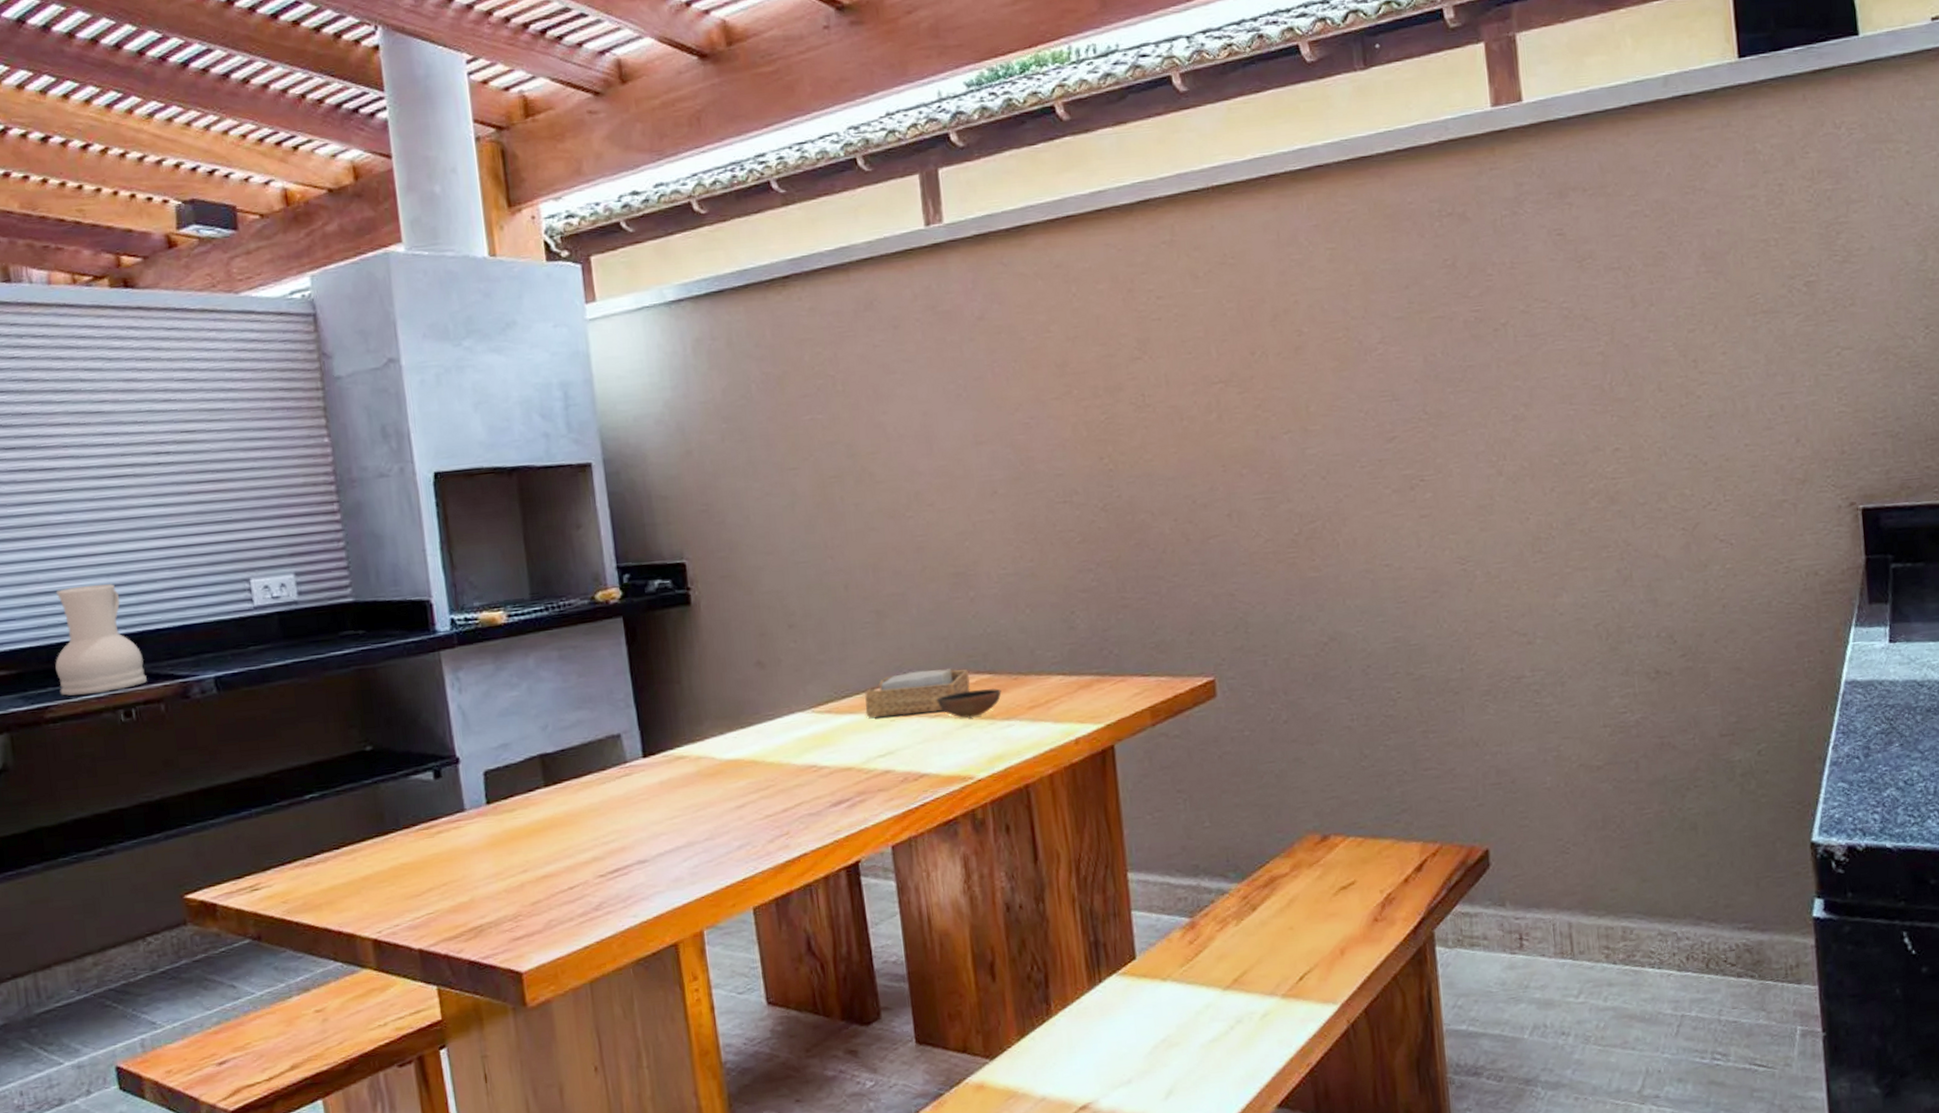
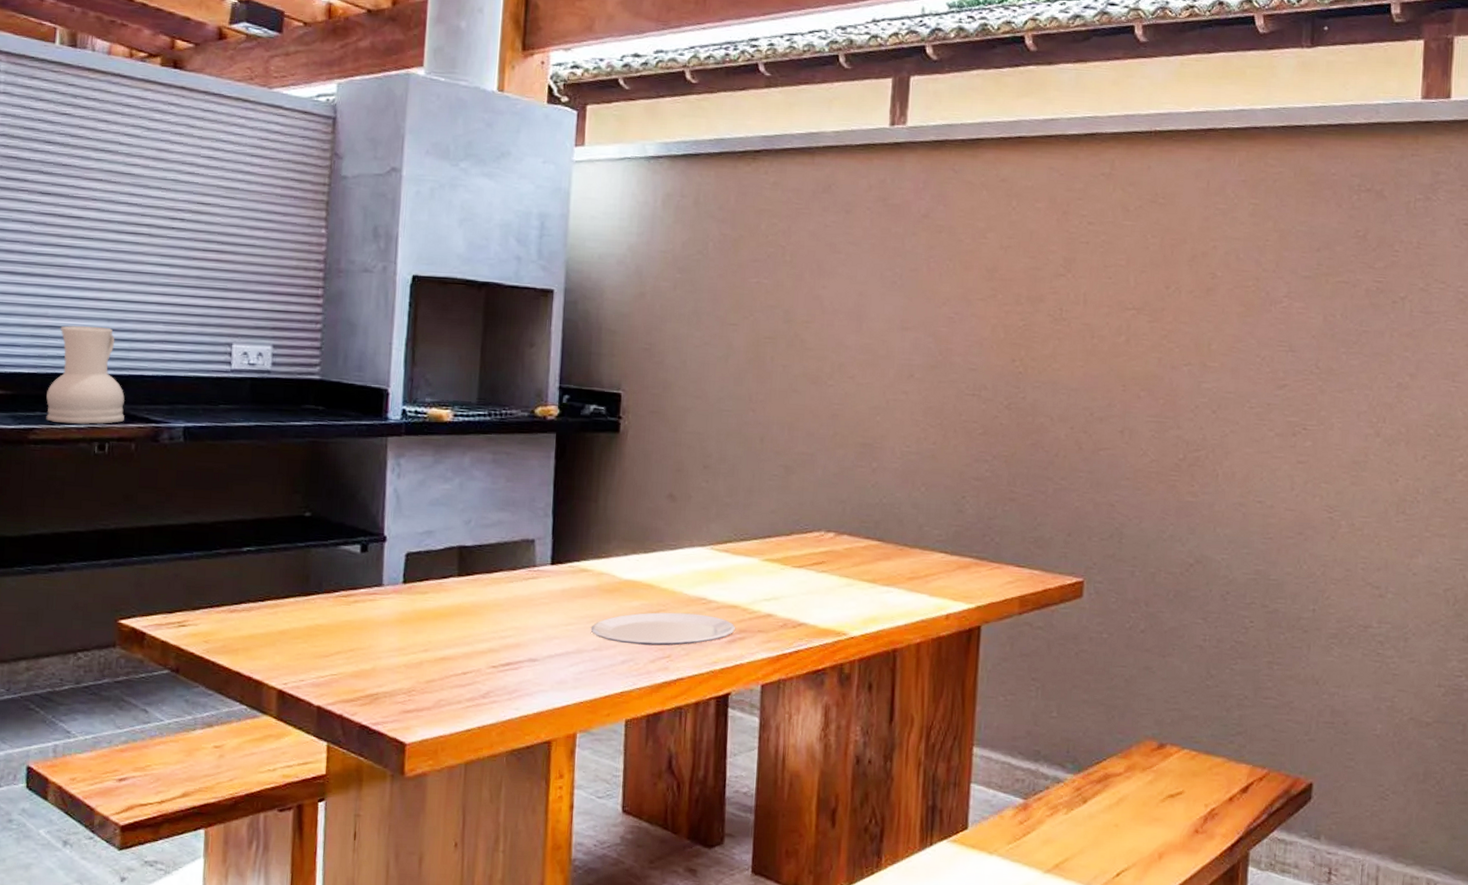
plate: none [698,782,854,828] -> present [590,612,736,646]
napkin holder: present [865,668,970,718] -> none [759,527,859,568]
bowl: present [938,688,1001,718] -> none [826,553,886,579]

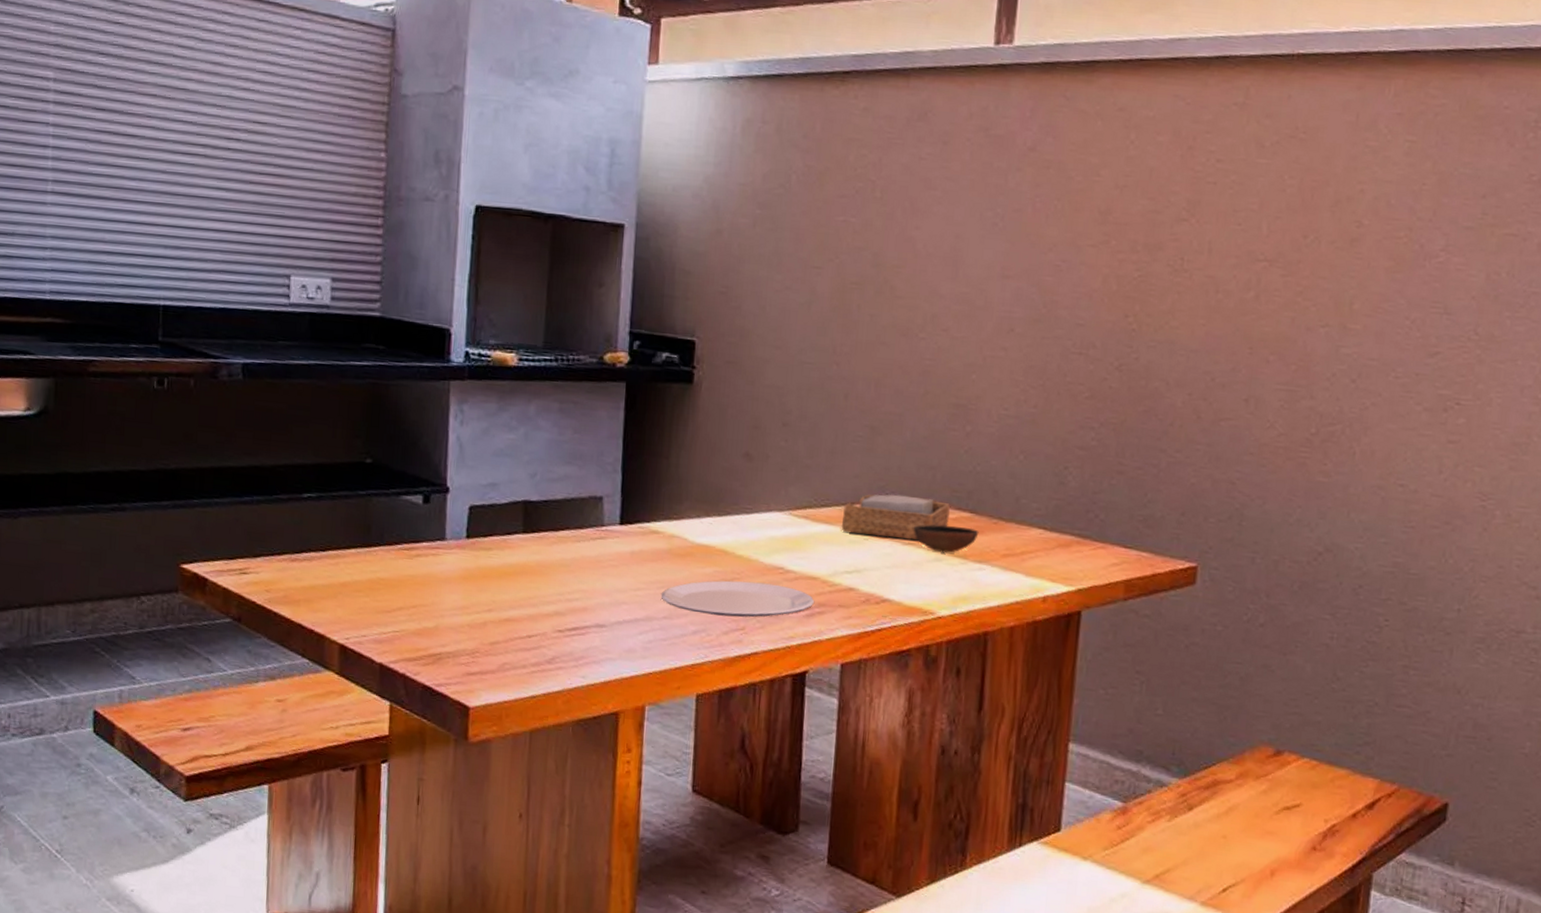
vase: present [46,325,125,425] -> none [105,252,183,358]
napkin holder: none [759,527,859,568] -> present [841,494,950,541]
bowl: none [826,553,886,579] -> present [914,524,979,553]

